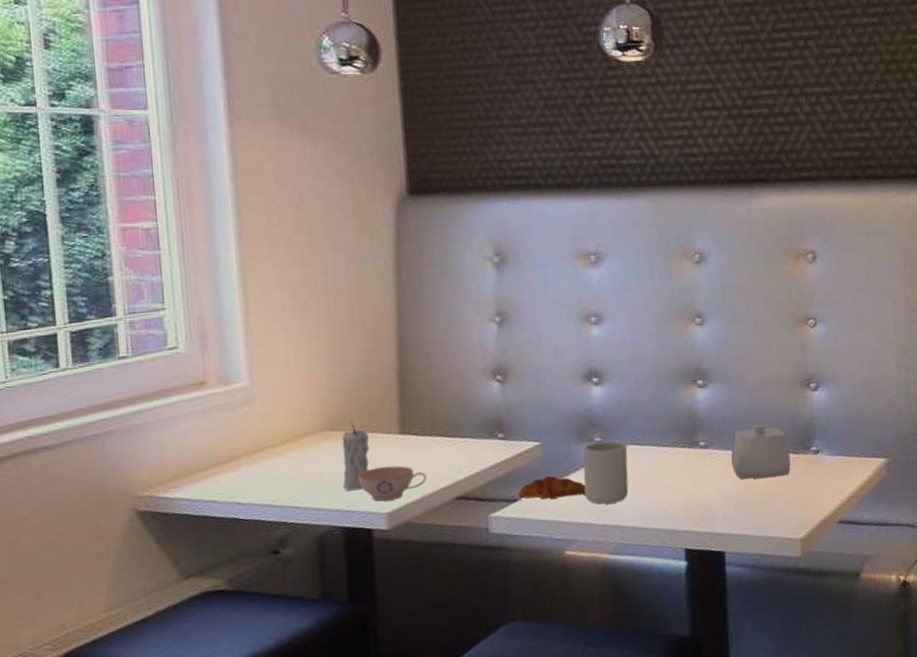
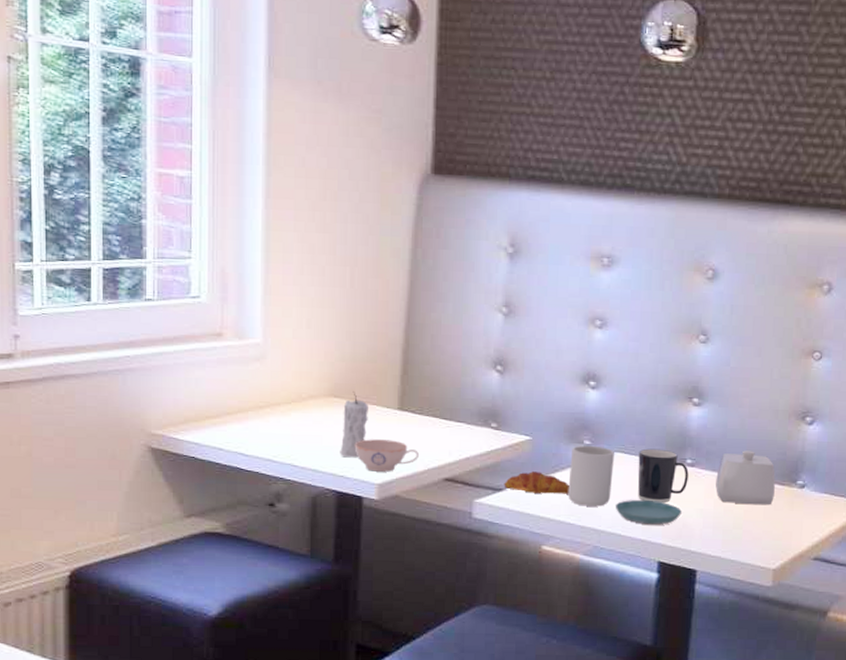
saucer: none [635,488,702,513] -> present [616,500,682,525]
mug: none [650,435,704,490] -> present [637,448,689,504]

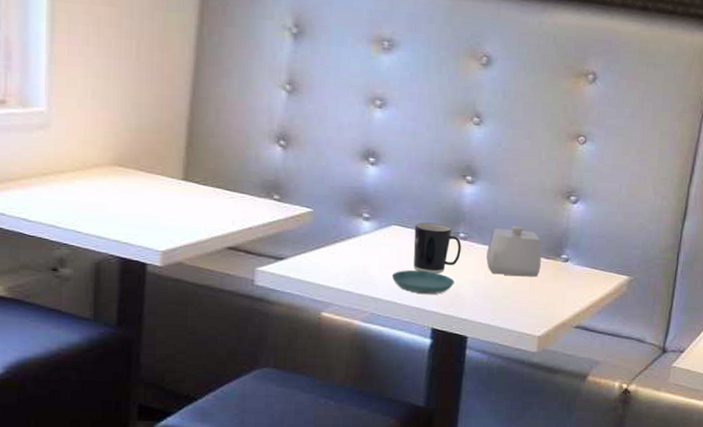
candle: present [340,391,368,458] -> none [124,161,153,226]
teacup: present [354,439,419,472] -> none [139,207,202,240]
croissant: present [504,471,569,494] -> none [285,242,349,264]
cup: present [568,445,614,507] -> none [347,218,392,276]

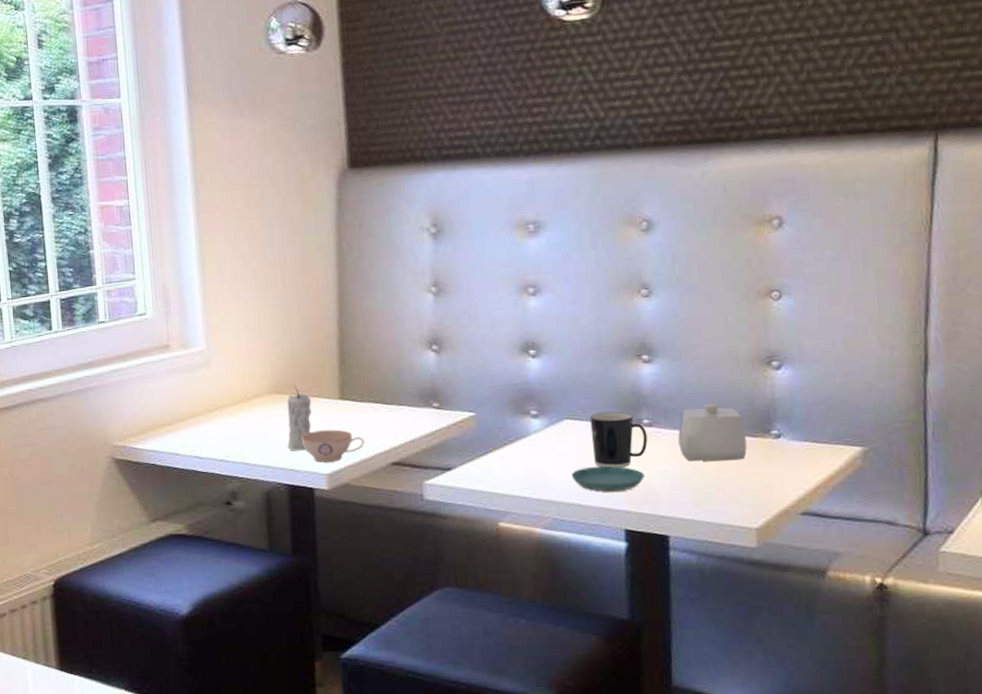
candle: none [124,161,153,226] -> present [286,386,312,451]
teacup: none [139,207,202,240] -> present [301,429,364,462]

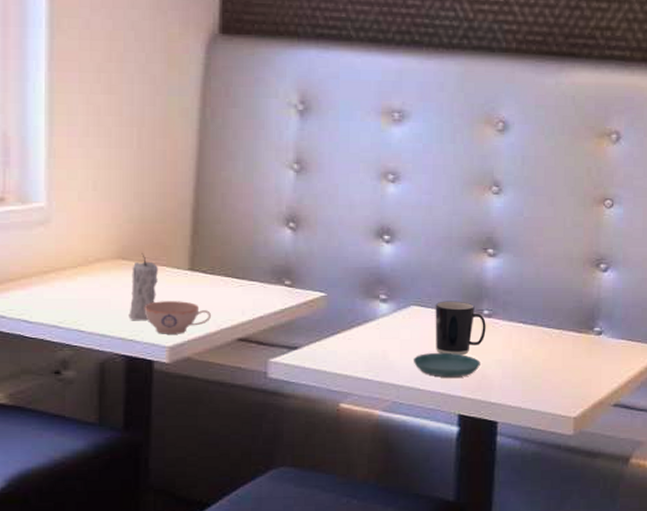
sugar bowl: present [678,403,747,461] -> none [513,299,572,354]

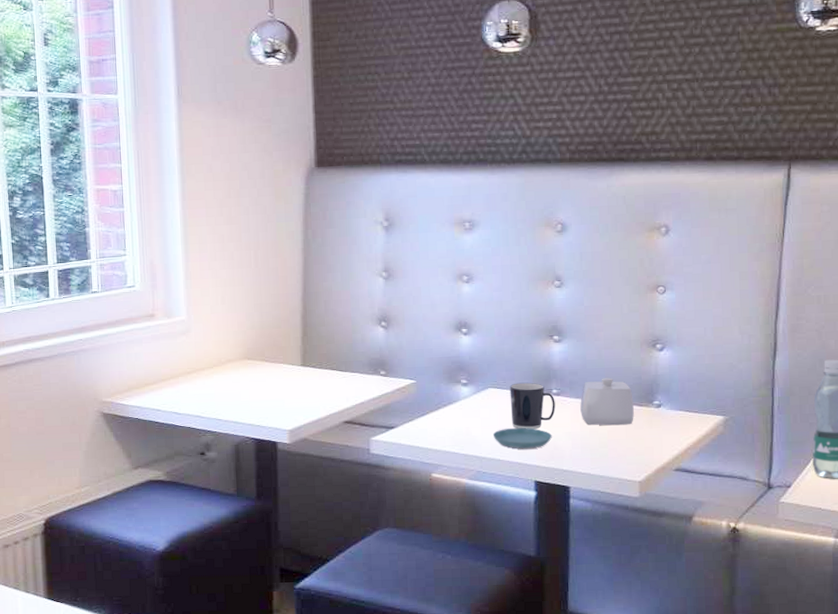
candle: present [129,253,158,321] -> none [255,354,277,410]
teacup: present [144,301,211,334] -> none [267,392,321,420]
sugar bowl: none [513,299,572,354] -> present [580,378,634,426]

